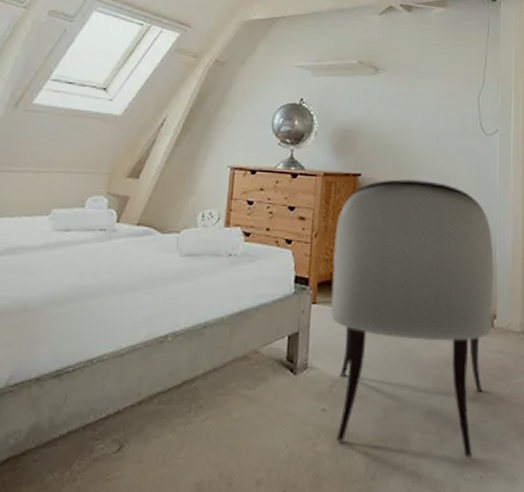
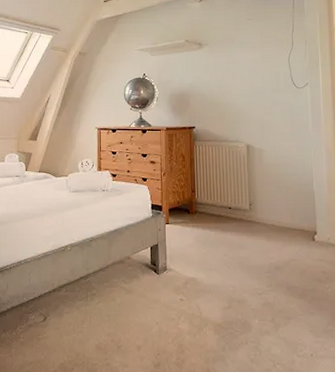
armchair: present [330,179,494,458] -> none [179,128,314,340]

